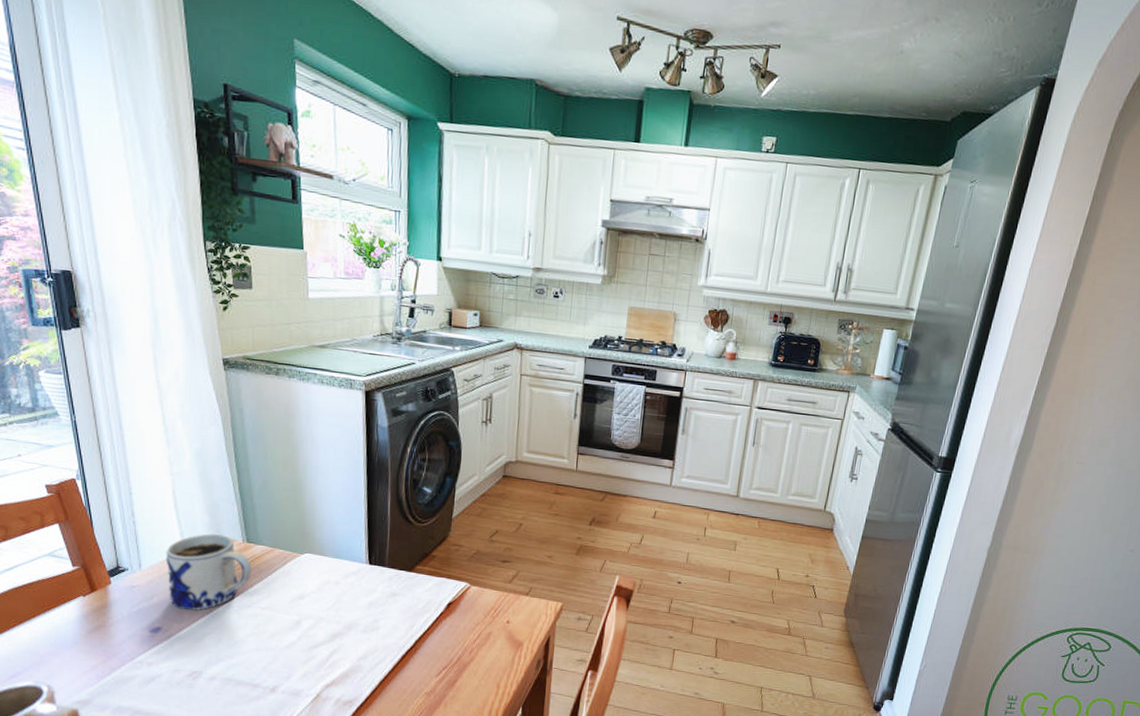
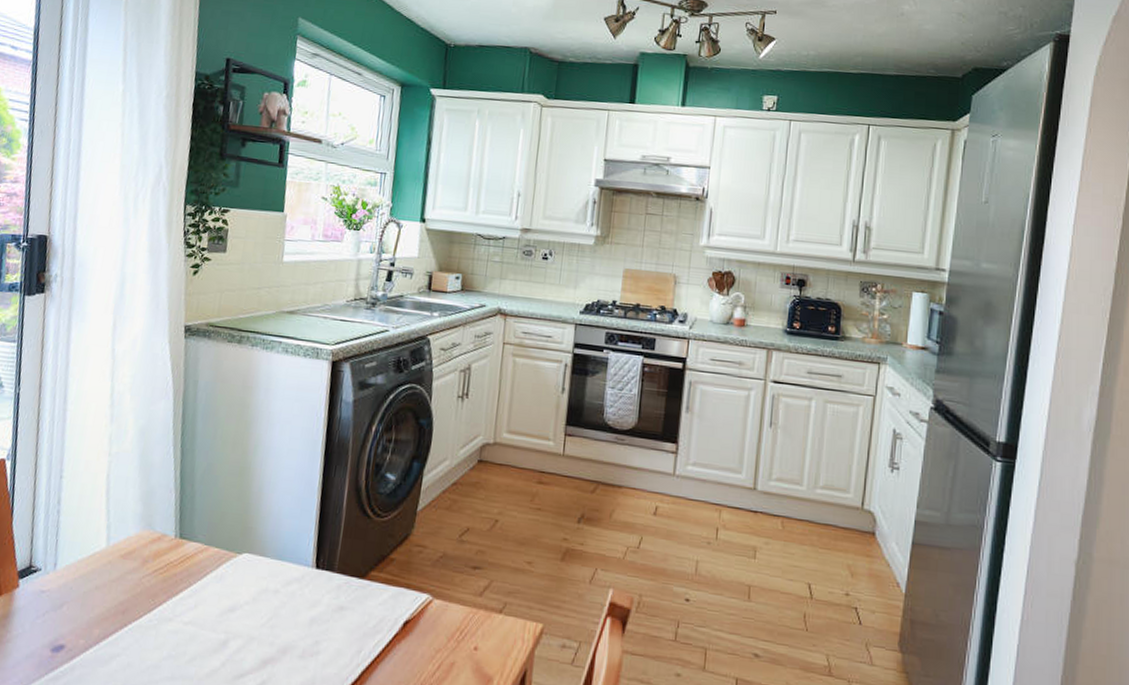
mug: present [166,533,252,611] -> none [81,526,181,625]

